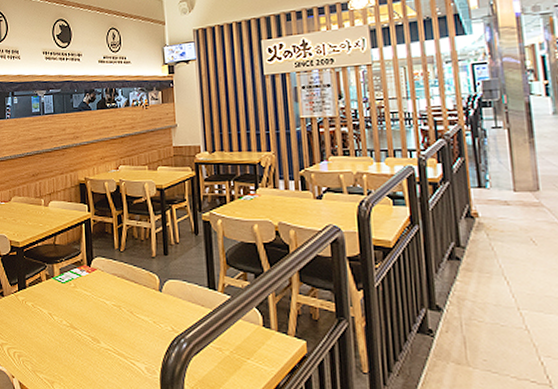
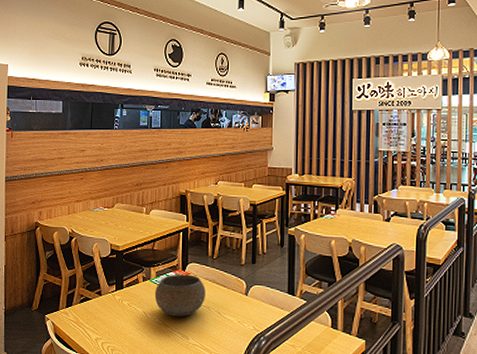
bowl: none [59,270,115,318] -> present [154,274,205,317]

